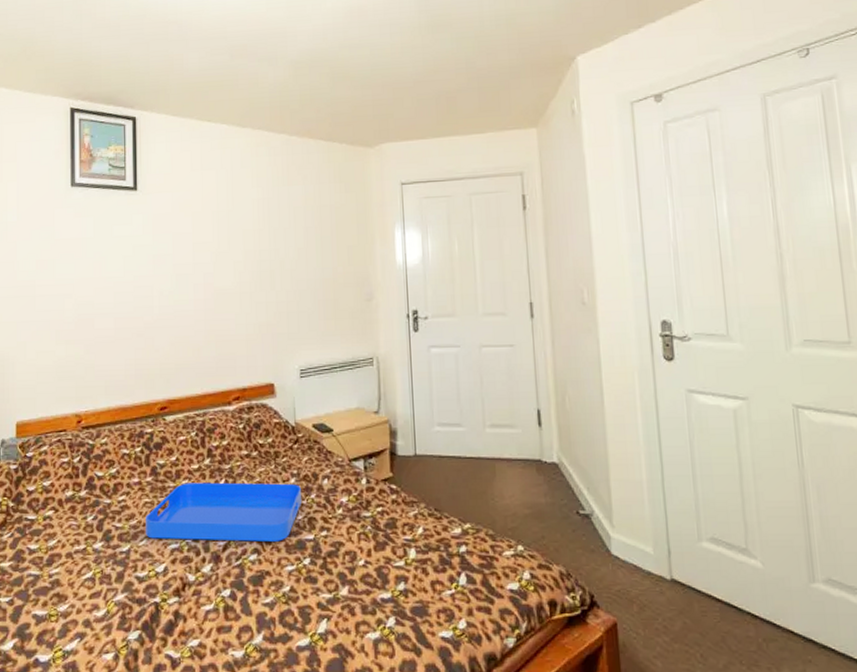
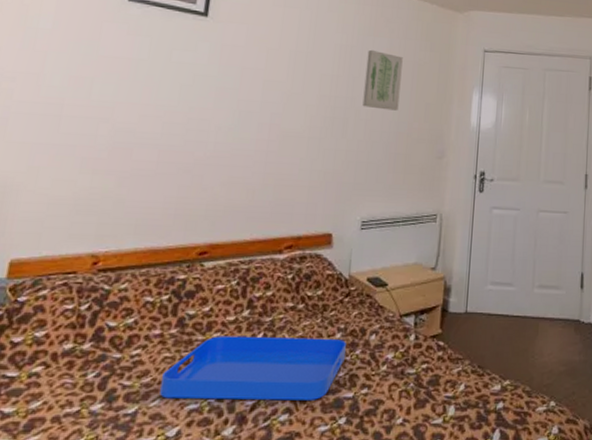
wall art: none [284,199,321,258] -> present [362,49,403,111]

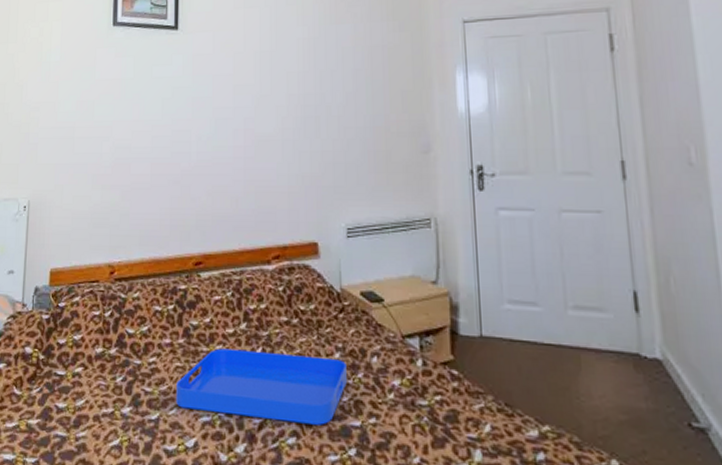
wall art: present [362,49,403,111] -> none [331,39,372,103]

